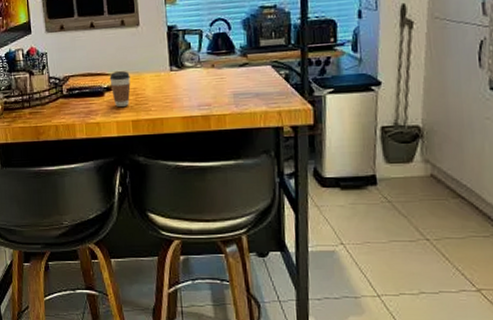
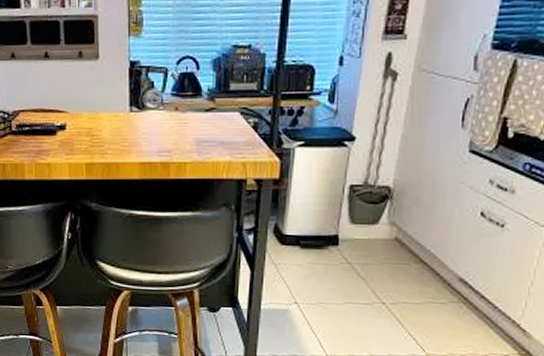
coffee cup: present [109,71,131,107] -> none [63,109,86,147]

